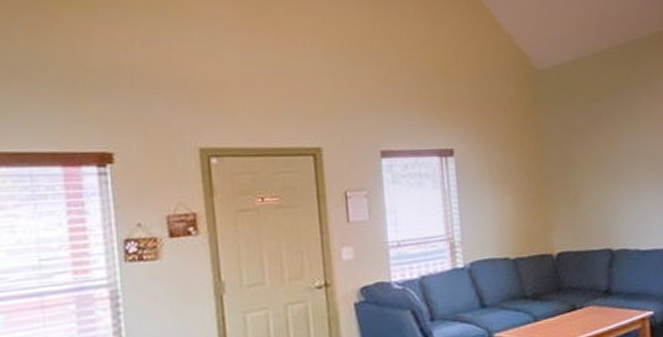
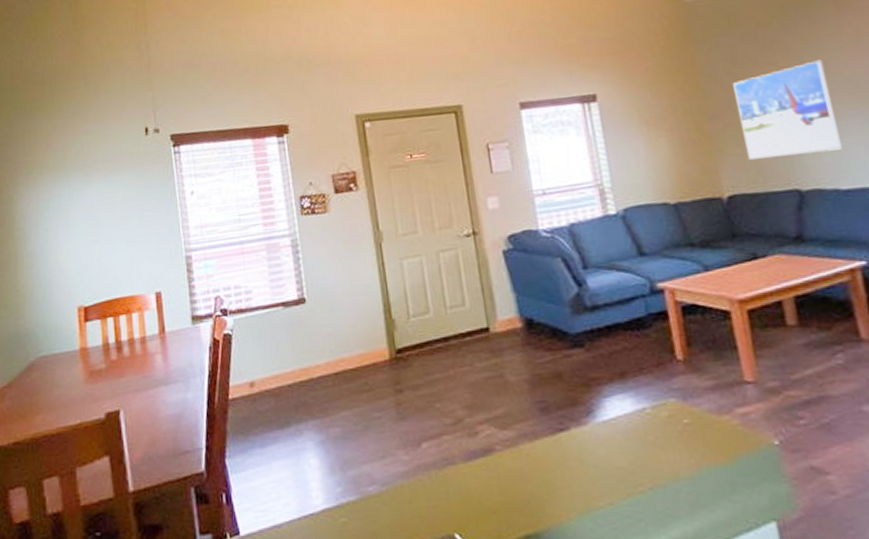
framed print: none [568,136,644,220] -> present [733,60,842,159]

